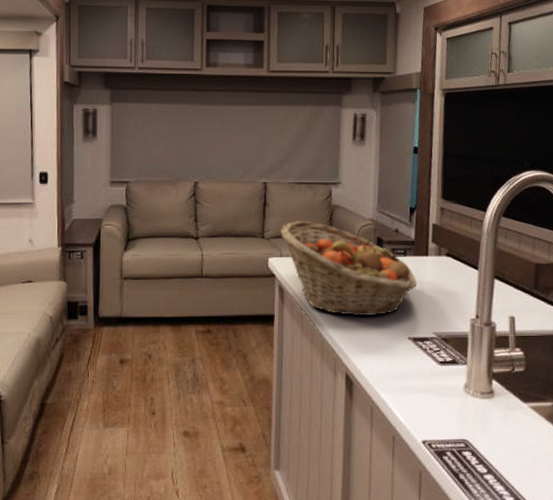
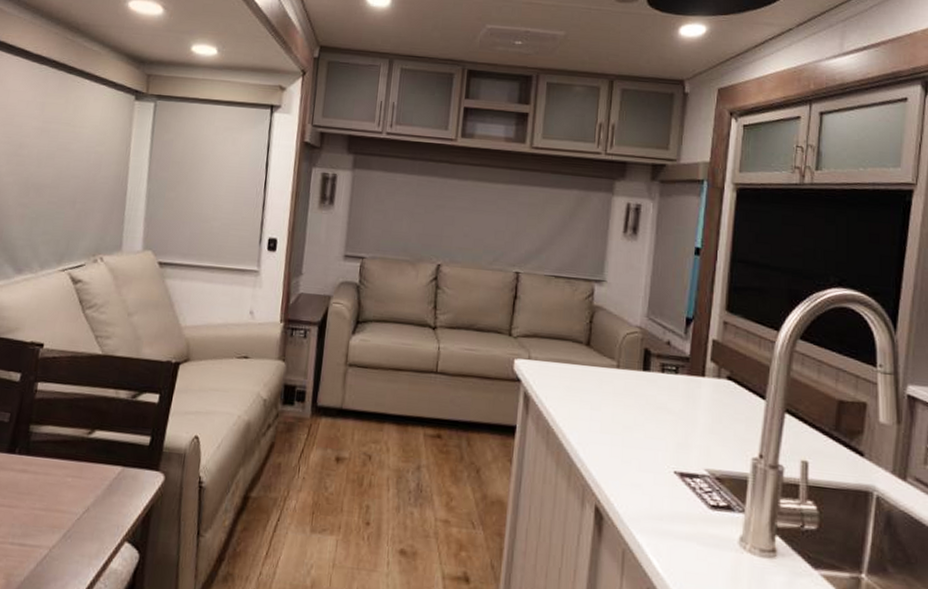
fruit basket: present [281,221,417,316] -> none [531,320,690,441]

